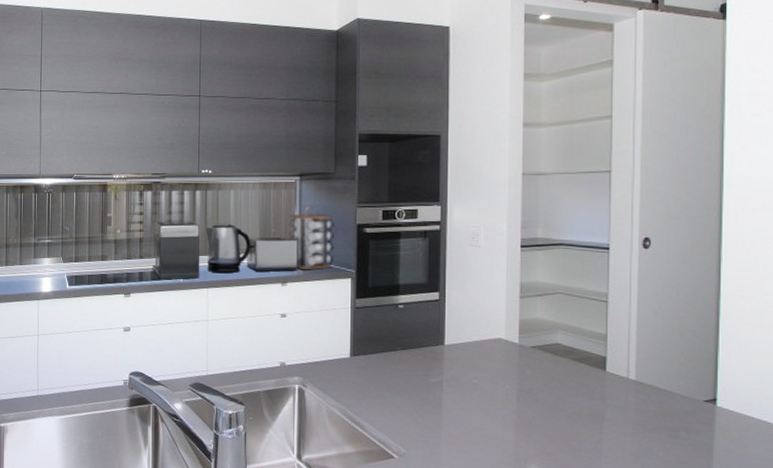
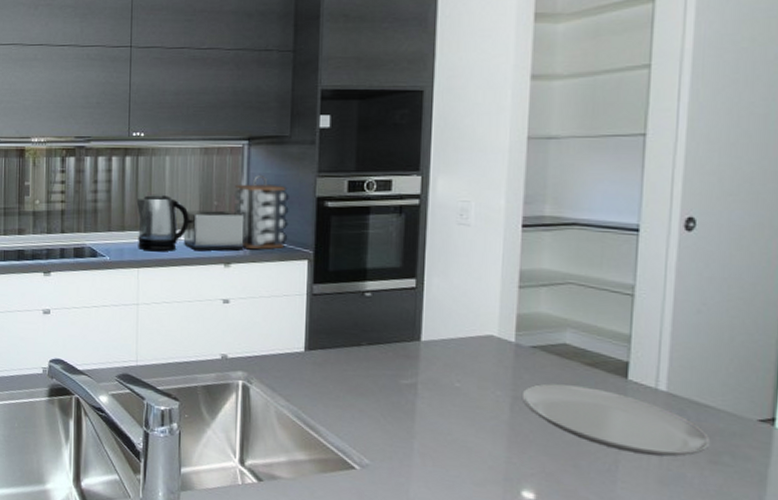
coffee maker: present [152,221,200,280] -> none [75,191,130,258]
plate: none [525,377,670,434] -> present [521,383,711,457]

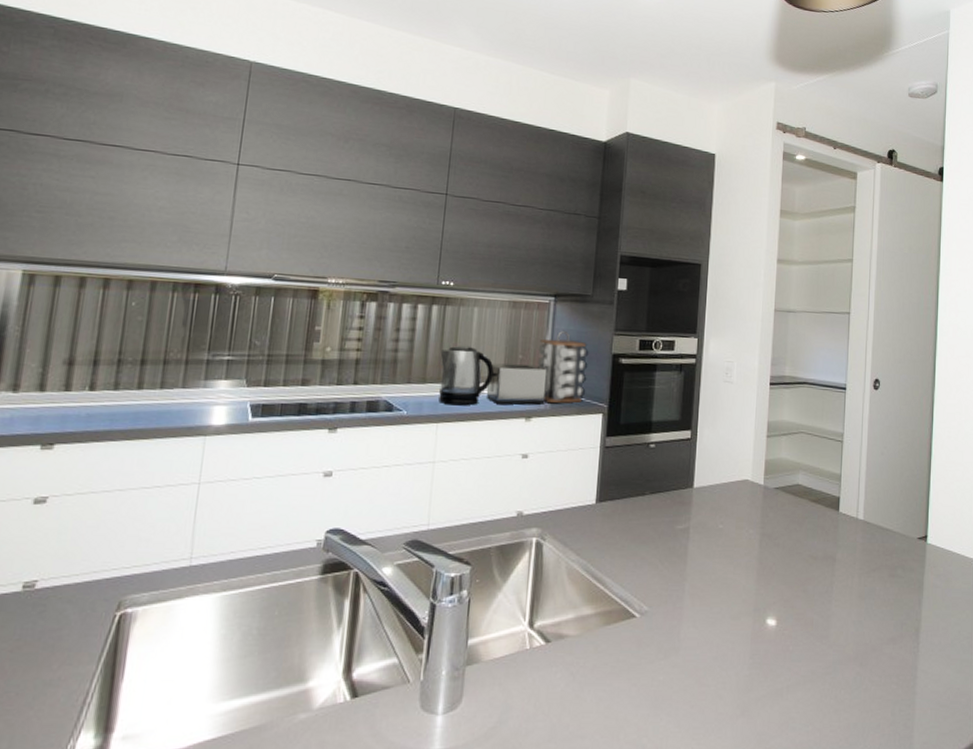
plate: present [521,383,711,457] -> none [767,520,890,575]

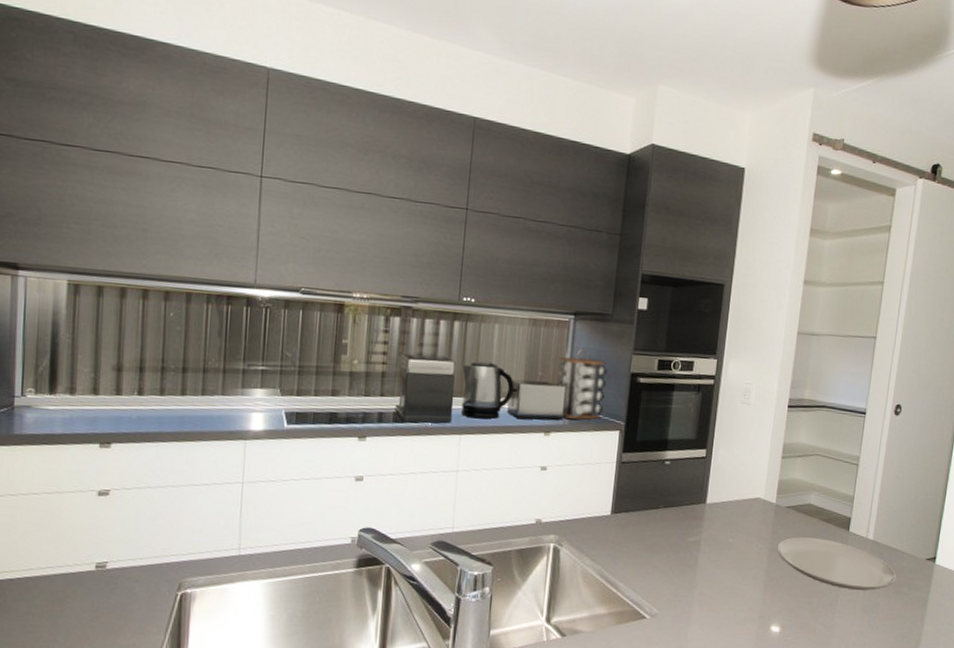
coffee maker: none [368,339,434,412] -> present [395,354,456,423]
plate: none [767,520,890,575] -> present [777,537,897,590]

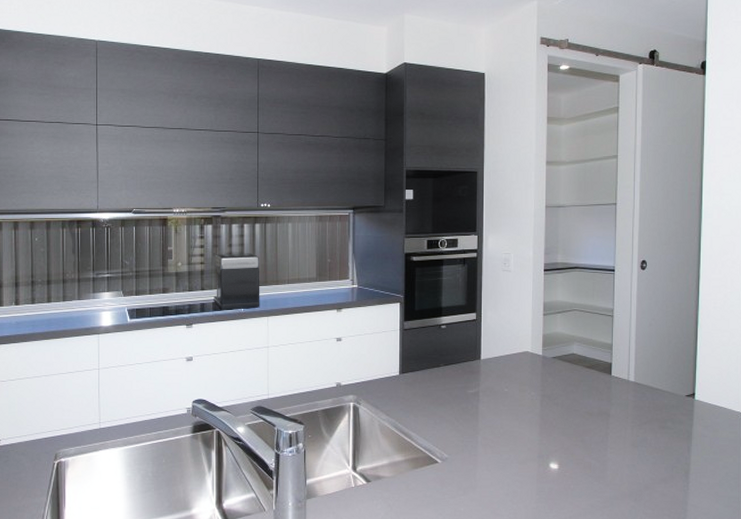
kettle: present [461,361,514,419] -> none [265,254,308,302]
toaster: present [506,379,566,420] -> none [304,266,352,300]
spice rack: present [557,348,606,421] -> none [343,236,384,297]
plate: present [777,537,897,590] -> none [547,383,660,427]

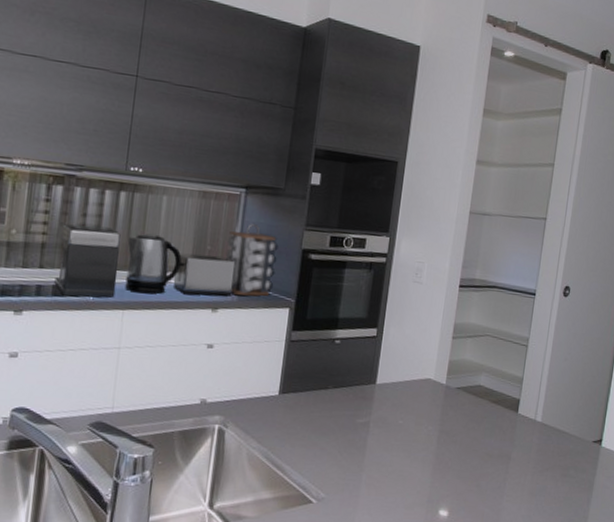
kettle: none [265,254,308,302] -> present [125,233,182,294]
toaster: none [304,266,352,300] -> present [173,253,236,297]
spice rack: none [343,236,384,297] -> present [226,223,277,297]

